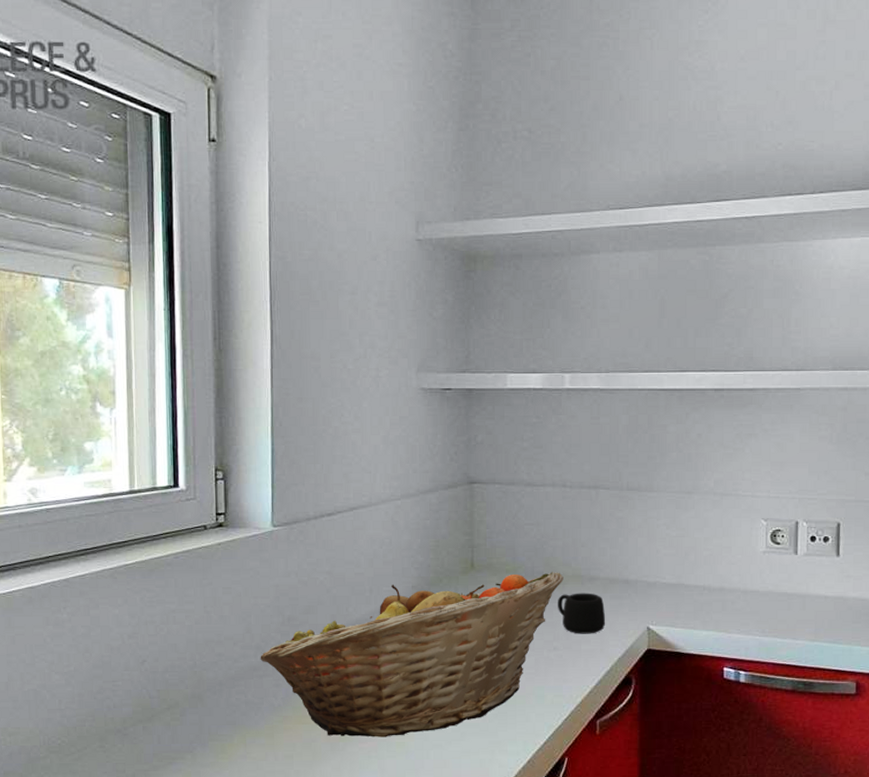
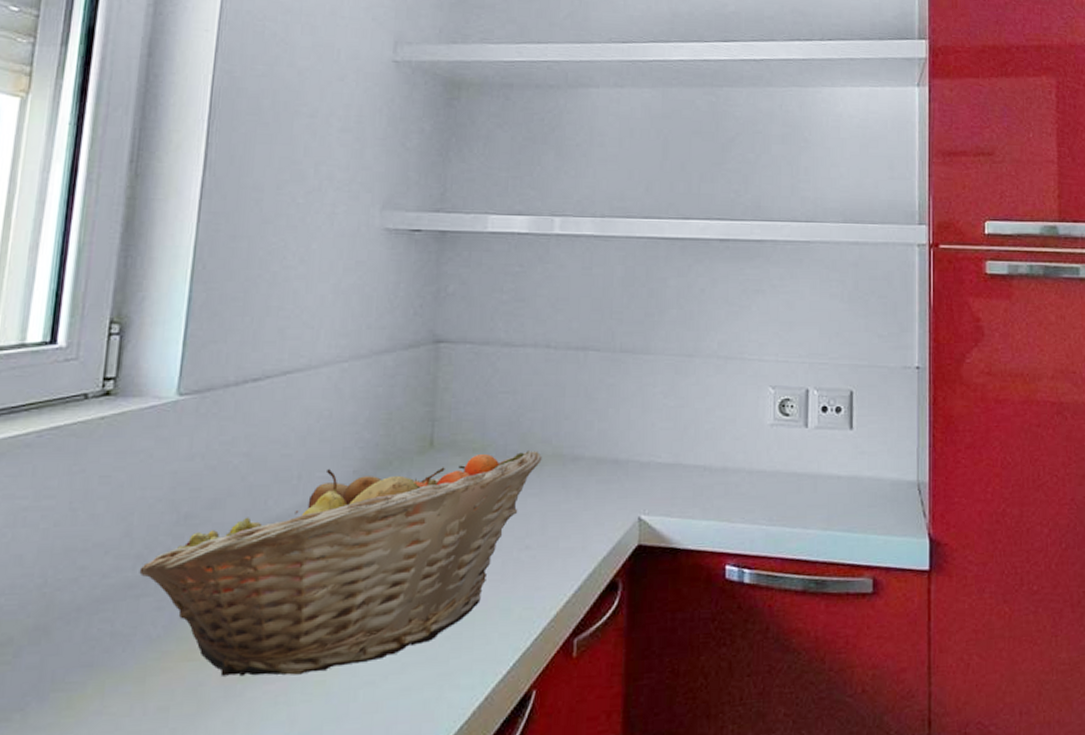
mug: present [558,593,606,634] -> none [533,476,590,528]

